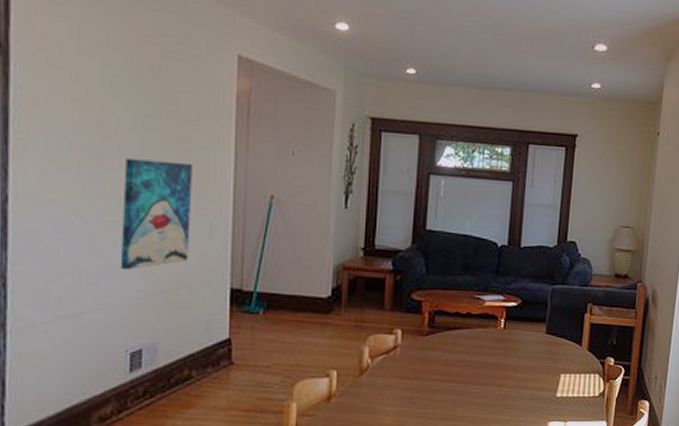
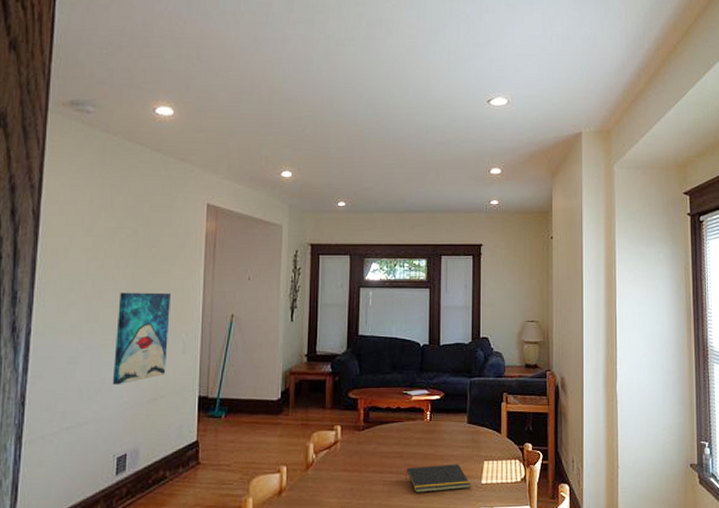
notepad: none [473,376,545,404] -> present [406,464,471,493]

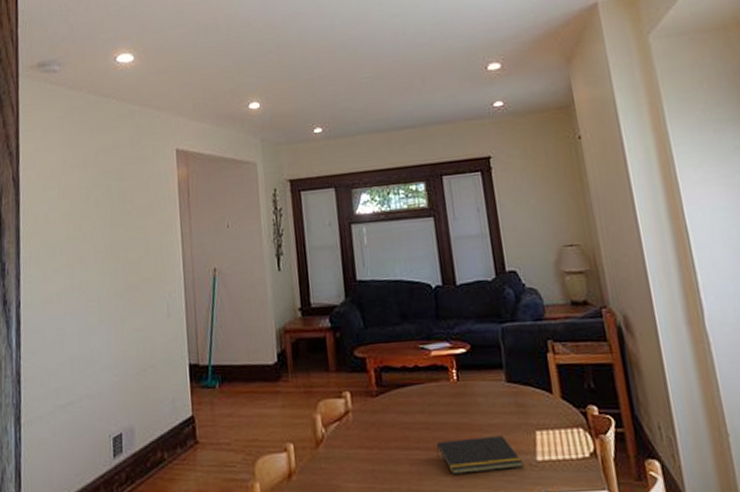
wall art: present [112,292,172,386] -> none [99,250,153,357]

